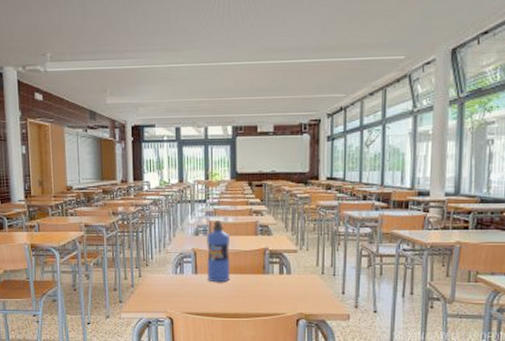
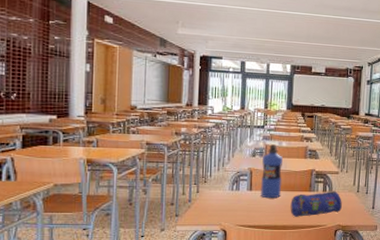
pencil case: none [242,273,304,304] -> present [290,191,342,217]

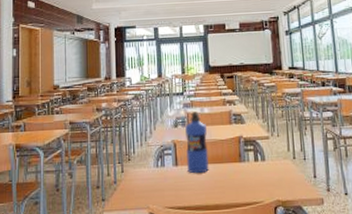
pencil case: present [290,191,342,217] -> none [220,159,279,194]

